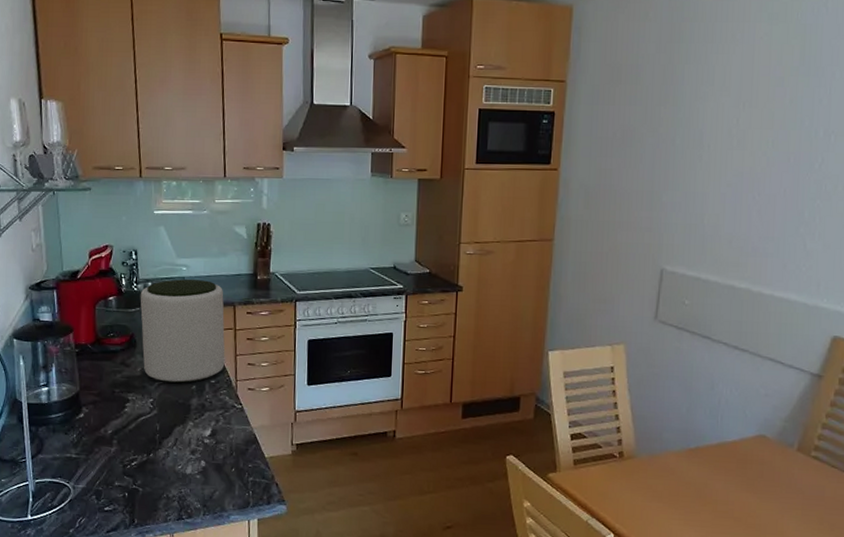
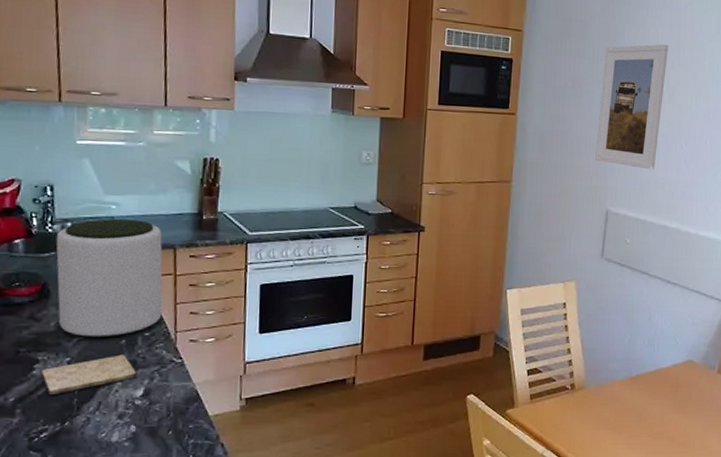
cutting board: none [131,398,205,431] -> present [40,355,136,396]
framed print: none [648,83,738,224] -> present [595,44,668,170]

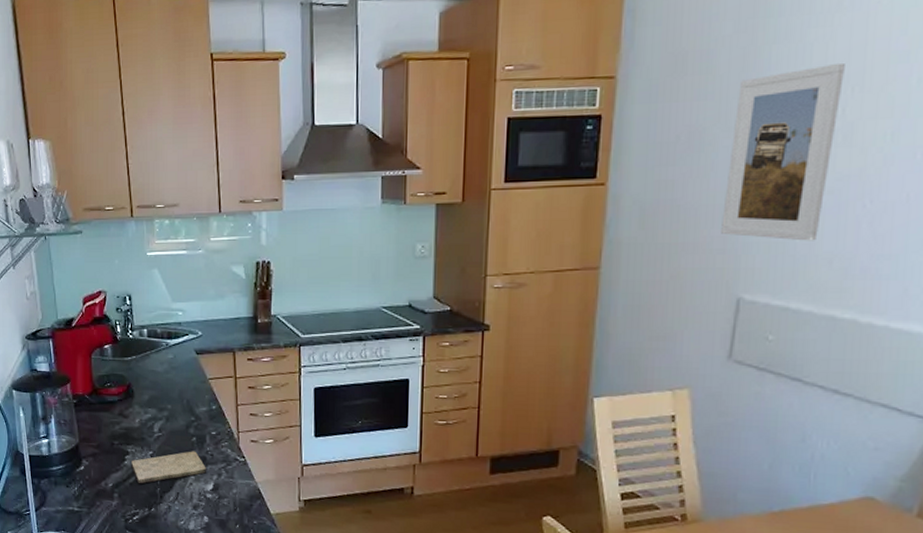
plant pot: present [55,219,163,338] -> none [136,325,226,435]

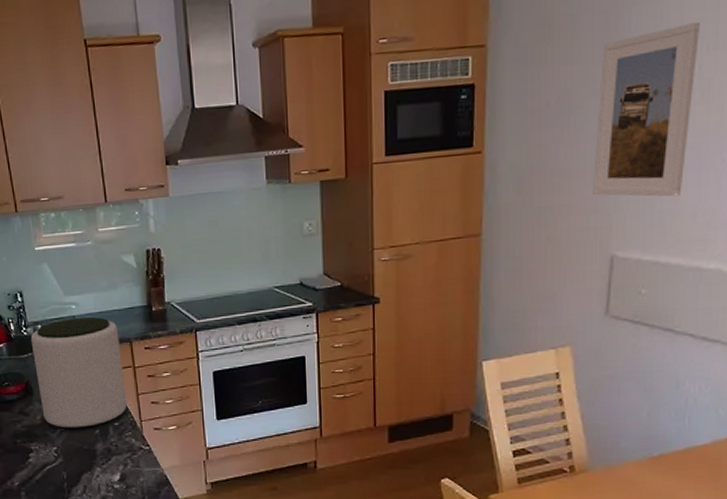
cutting board: present [130,451,206,484] -> none [35,443,112,481]
plant pot: none [136,325,226,435] -> present [30,317,127,428]

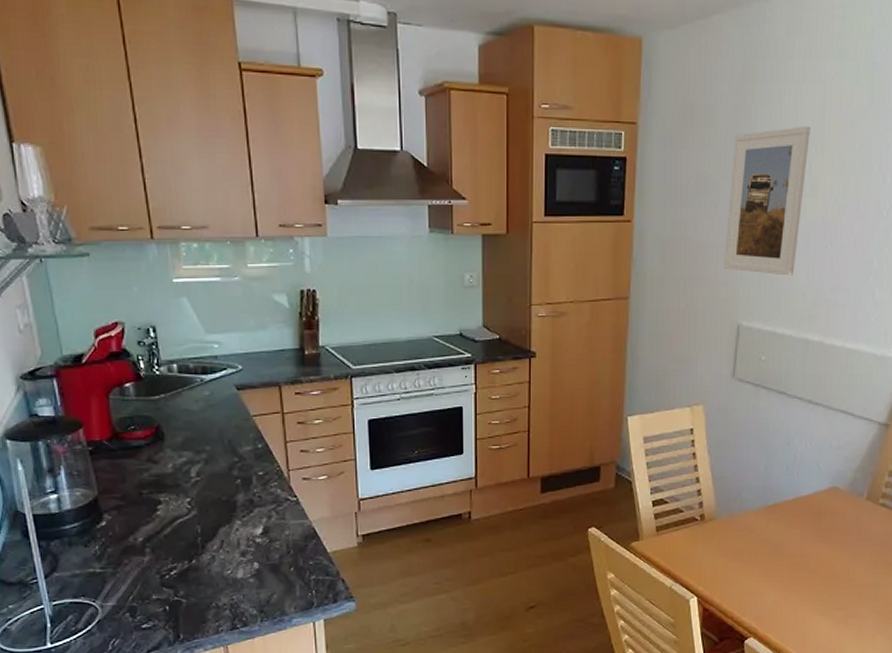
plant pot: present [30,317,127,428] -> none [164,358,274,478]

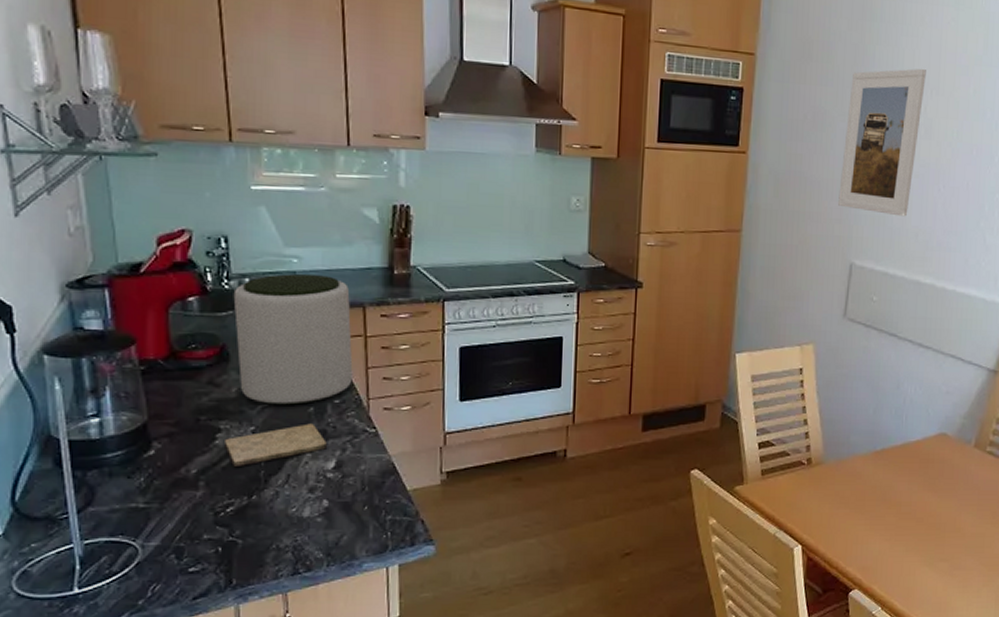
plant pot: none [164,358,274,478] -> present [233,274,353,405]
cutting board: none [164,494,254,535] -> present [223,423,327,468]

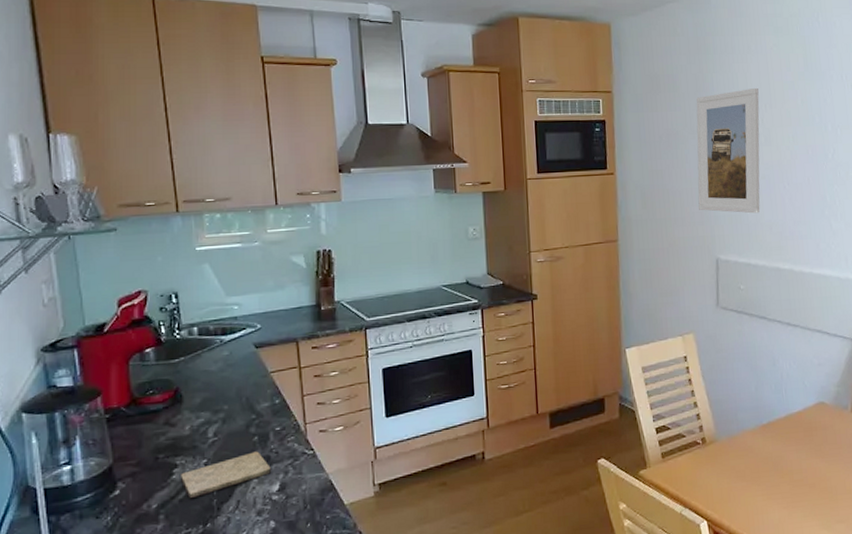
plant pot: present [233,274,353,405] -> none [184,317,291,438]

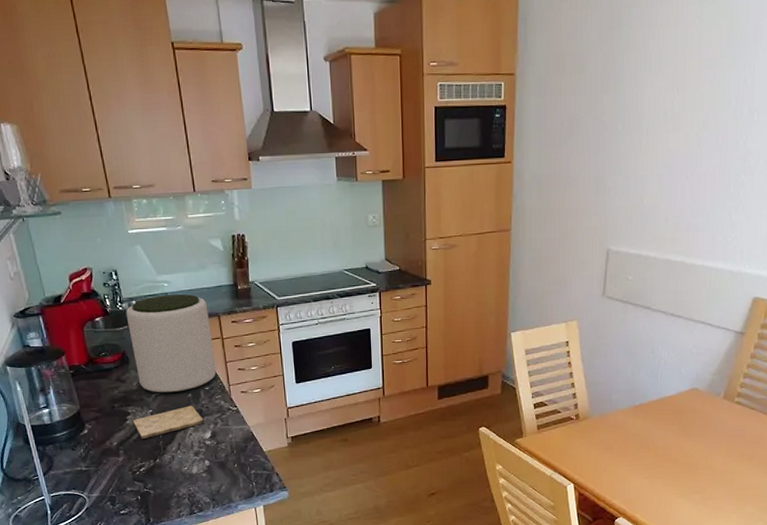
plant pot: none [184,317,291,438] -> present [126,294,217,393]
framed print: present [696,87,760,214] -> none [595,67,672,204]

